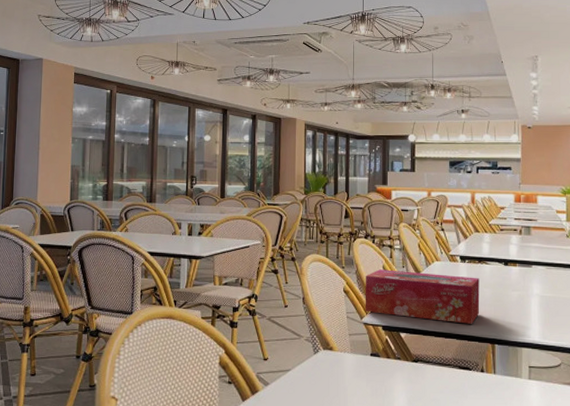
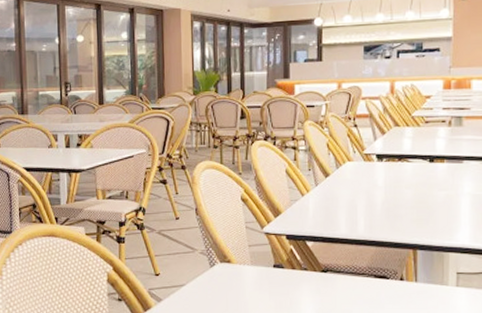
tissue box: present [365,269,480,324] -> none [265,173,400,229]

